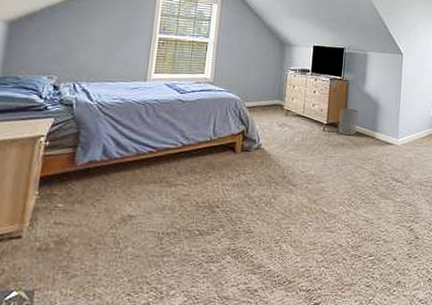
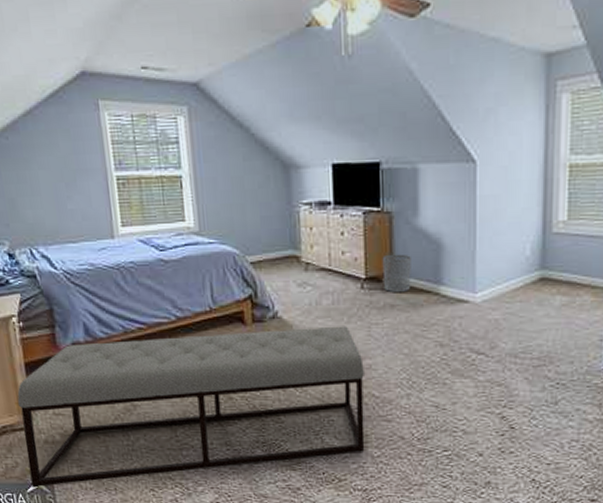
bench: none [12,157,319,295] -> present [17,326,365,488]

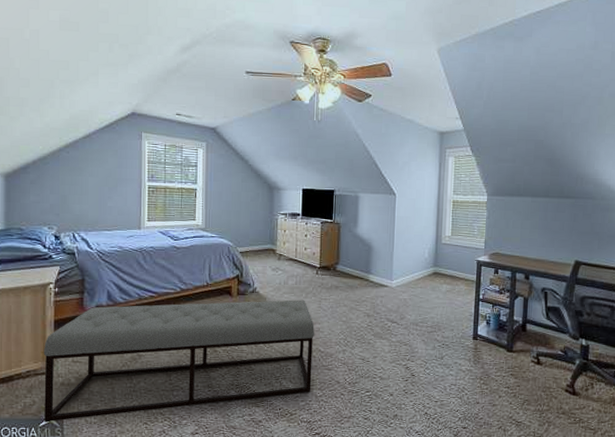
waste bin: present [382,254,411,293] -> none [331,251,351,278]

